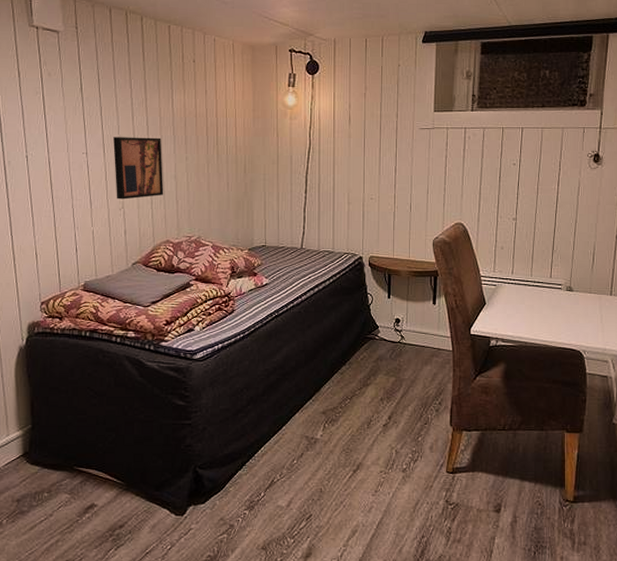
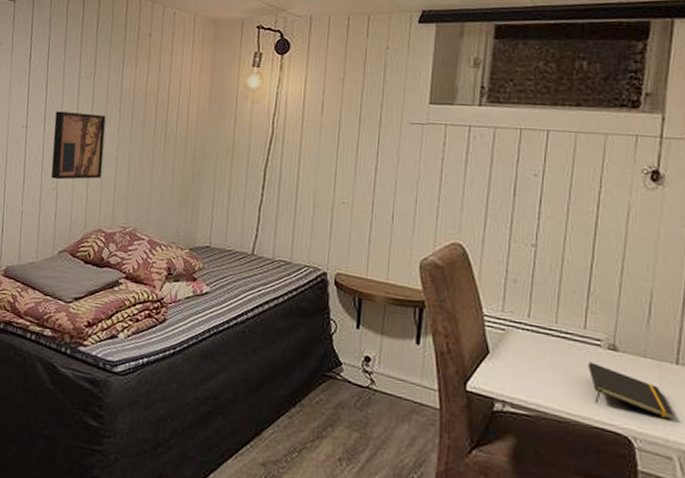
notepad: none [553,301,608,335] -> present [588,362,673,420]

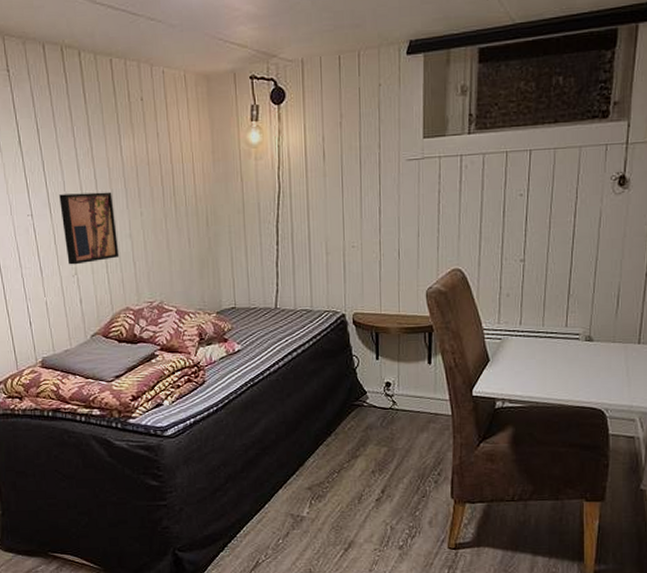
notepad: present [588,362,673,420] -> none [569,354,636,390]

